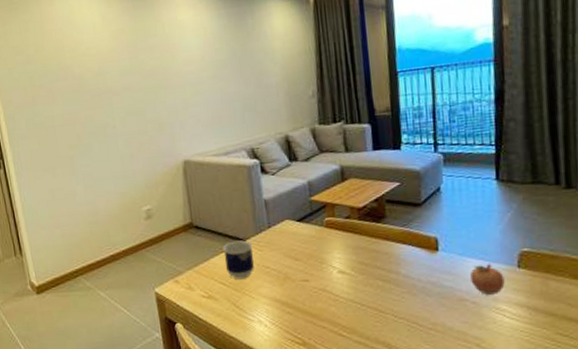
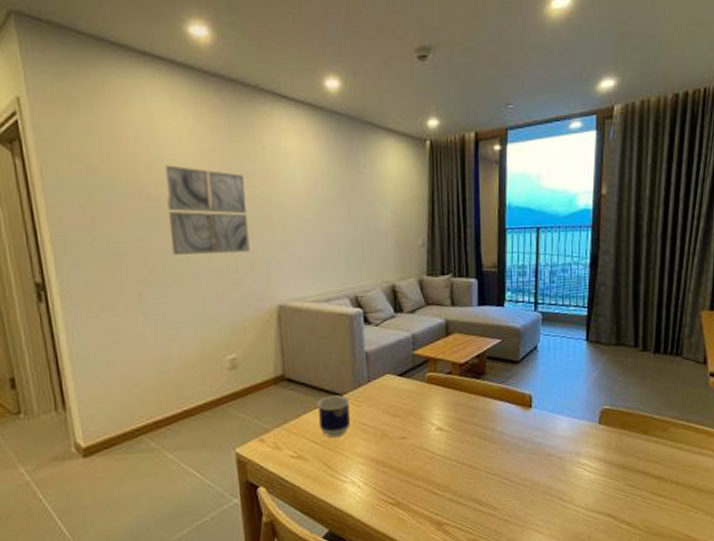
wall art: none [84,47,157,123] -> present [164,165,250,255]
fruit: present [470,263,505,295] -> none [558,419,587,450]

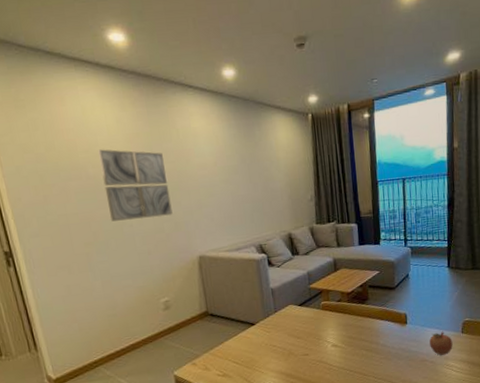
cup: present [317,395,350,438] -> none [235,324,263,358]
fruit: none [558,419,587,450] -> present [429,331,453,355]

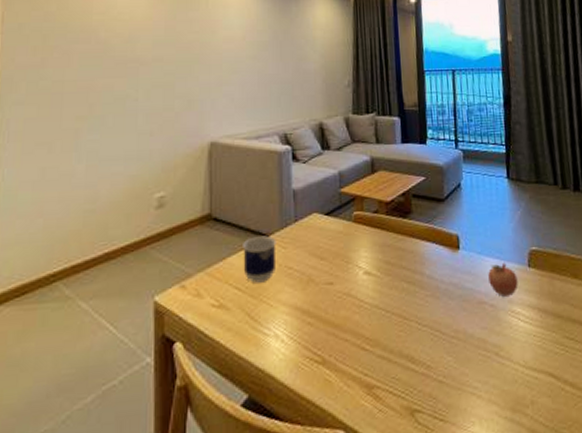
wall art: present [98,149,173,222] -> none [114,13,188,93]
cup: none [235,324,263,358] -> present [243,235,276,283]

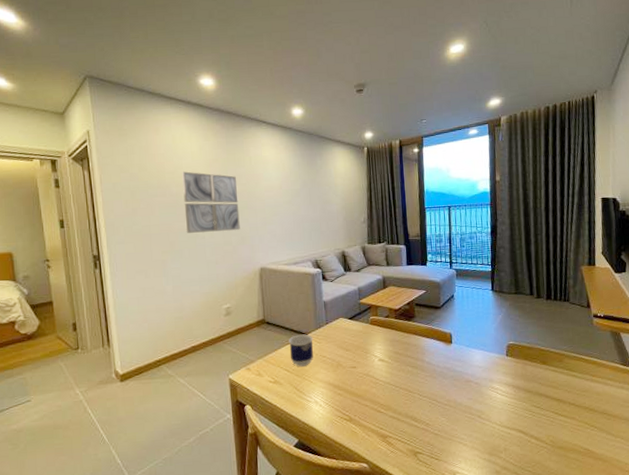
wall art: none [114,13,188,93] -> present [182,171,240,233]
fruit: present [488,262,518,297] -> none [474,353,498,377]

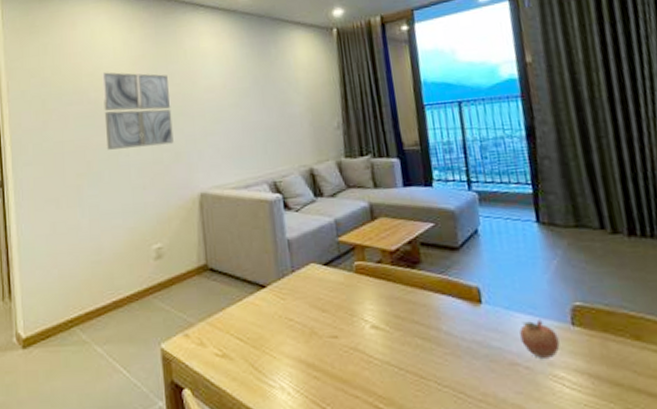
cup: present [289,334,313,367] -> none [240,286,276,334]
fruit: none [474,353,498,377] -> present [519,319,560,358]

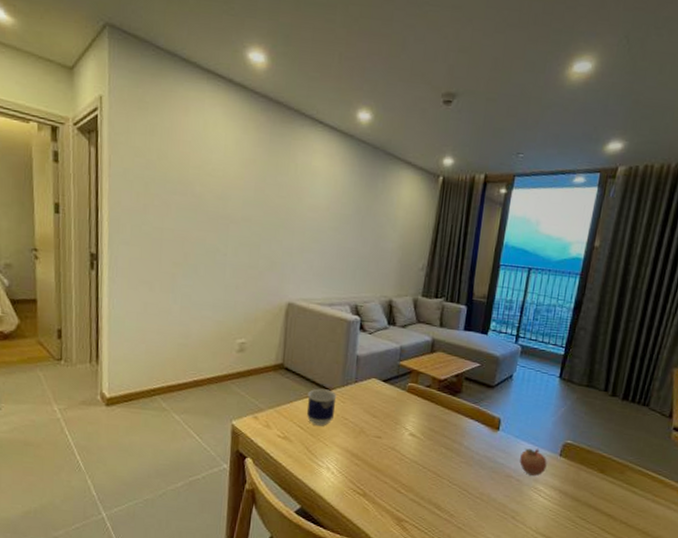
wall art: present [102,72,174,150] -> none [206,168,276,253]
cup: none [240,286,276,334] -> present [306,388,337,426]

